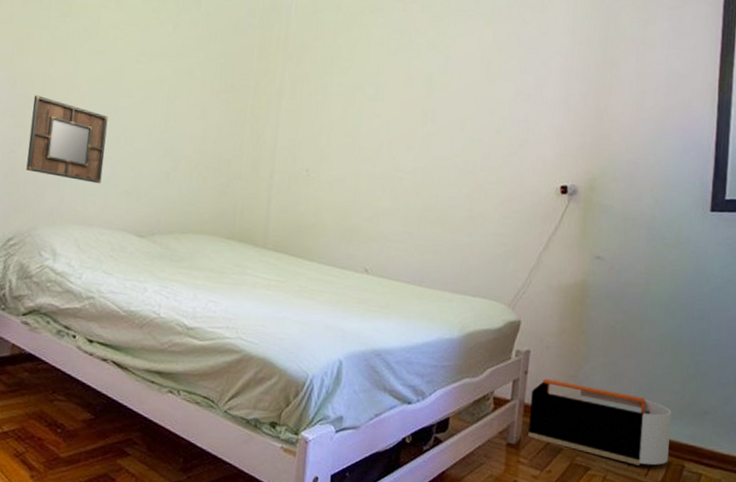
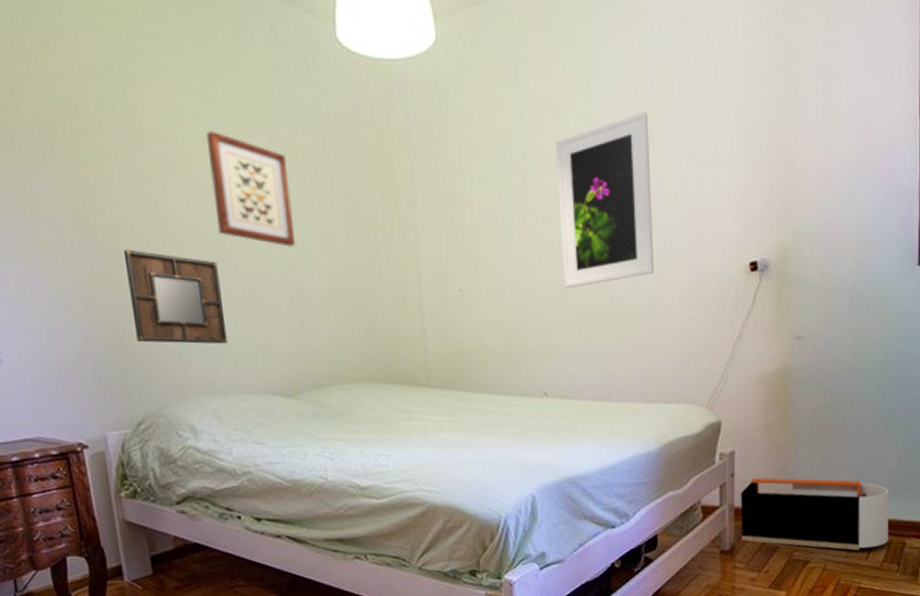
wall art: none [114,15,183,114] -> present [205,131,296,247]
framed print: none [397,50,488,184] -> present [556,111,655,289]

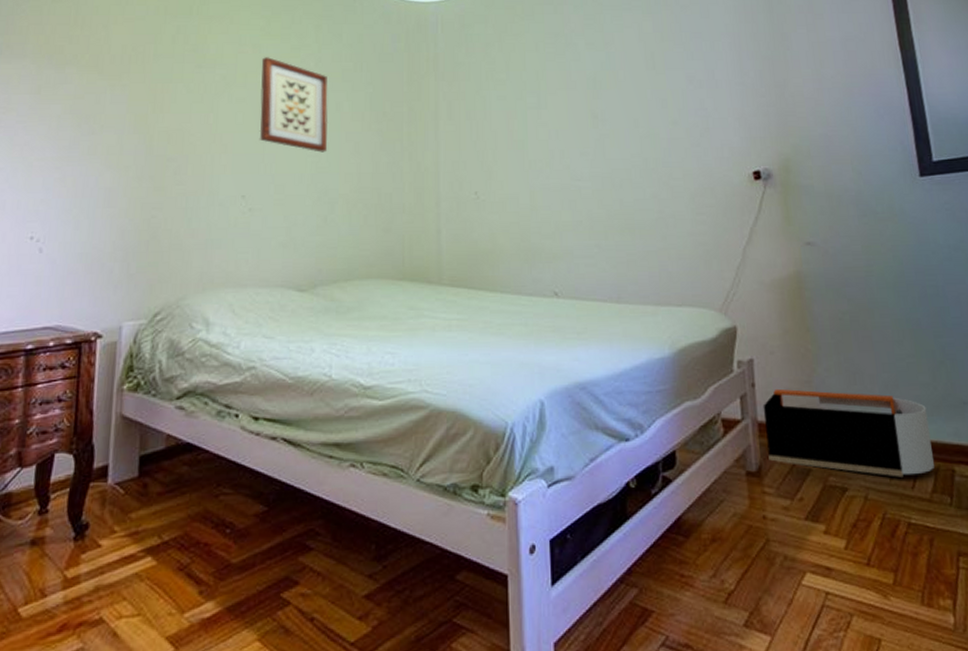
home mirror: present [123,249,228,344] -> none [169,153,255,239]
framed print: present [556,111,655,289] -> none [567,42,661,193]

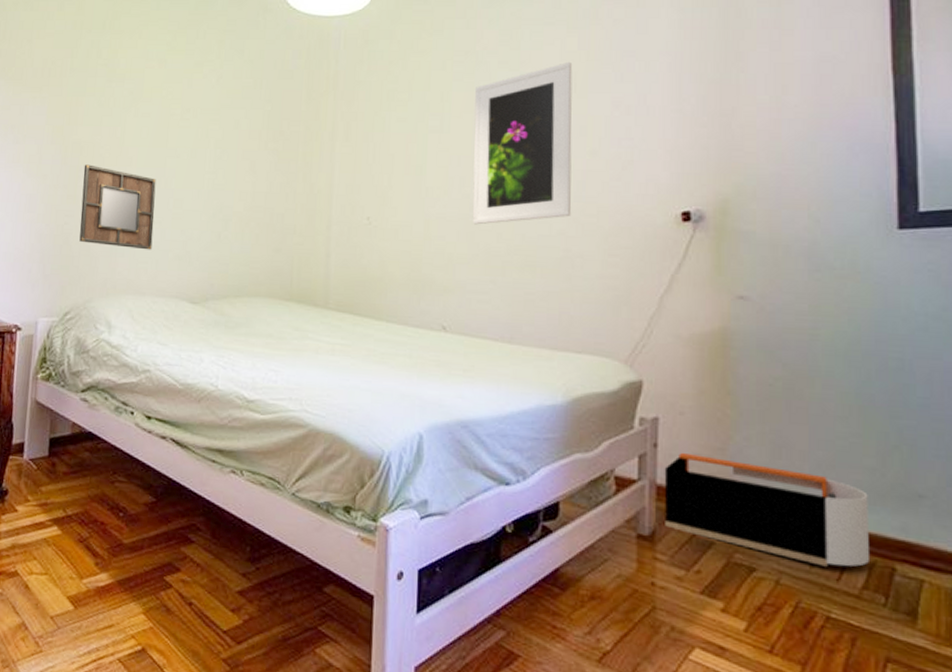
home mirror: none [169,153,255,239] -> present [79,164,156,250]
wall art: present [259,57,328,153] -> none [161,72,228,170]
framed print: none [567,42,661,193] -> present [472,61,573,225]

